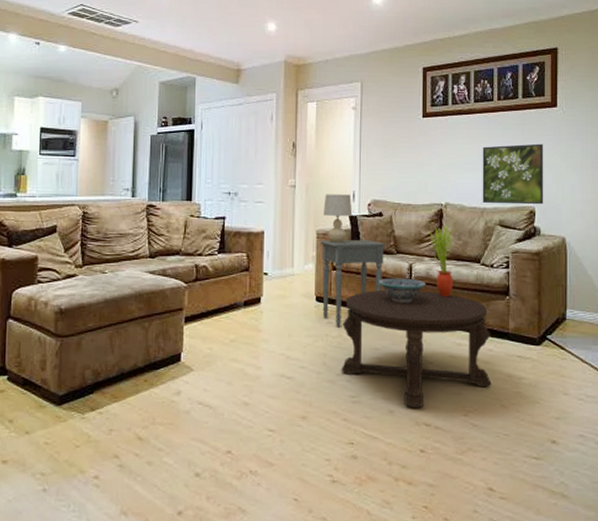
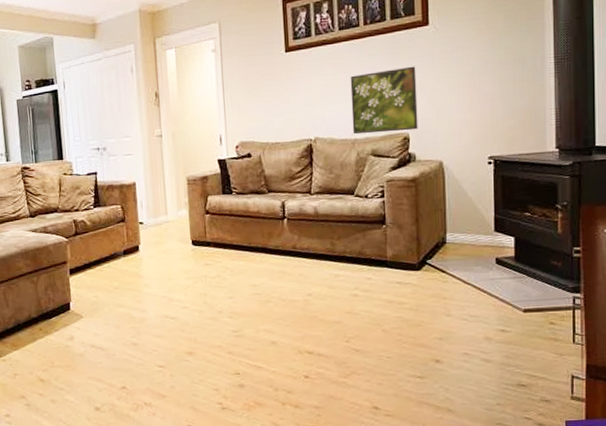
side table: present [319,239,386,328] -> none [190,181,257,268]
table lamp: present [323,194,353,244] -> none [191,138,221,189]
coffee table: present [341,290,492,408] -> none [220,226,372,338]
decorative bowl: present [378,278,427,302] -> none [252,215,300,240]
potted plant: present [429,225,453,297] -> none [300,160,328,231]

